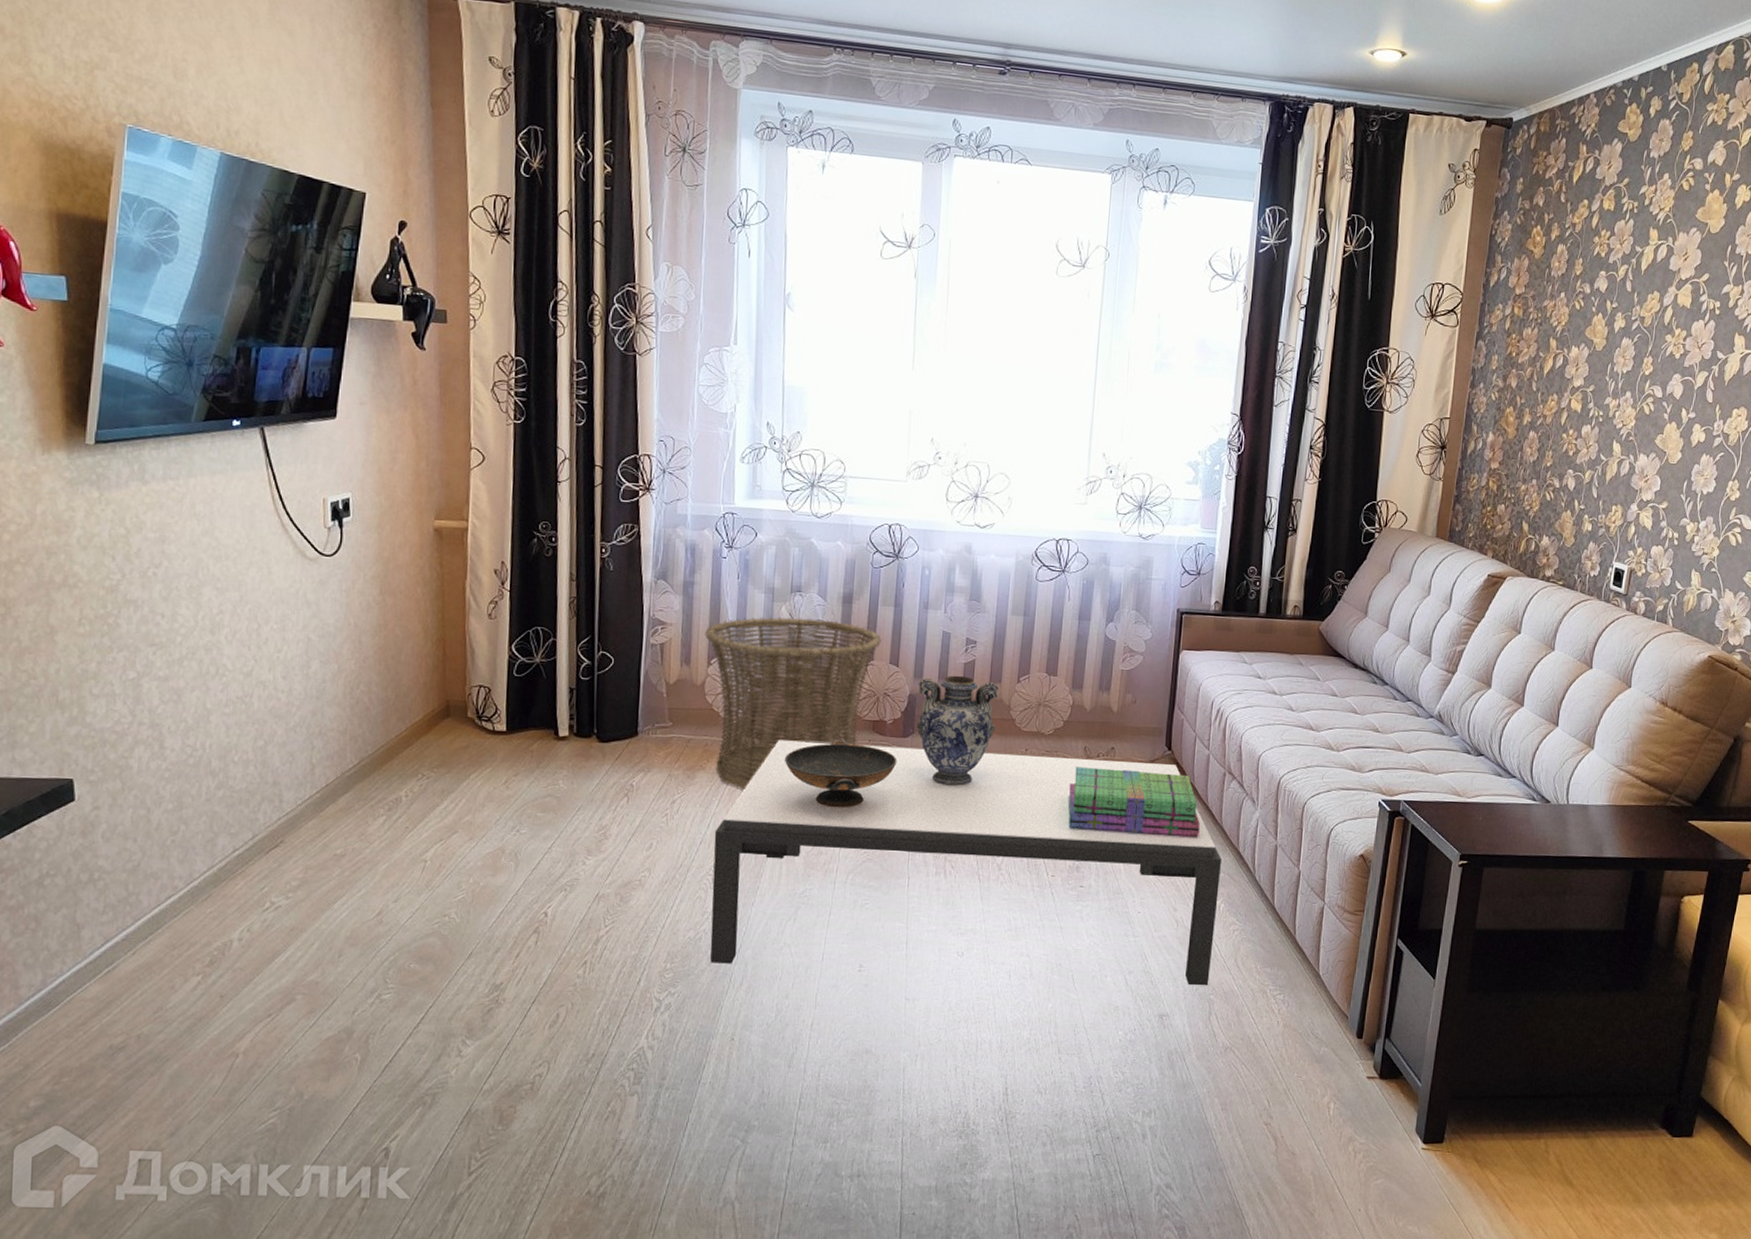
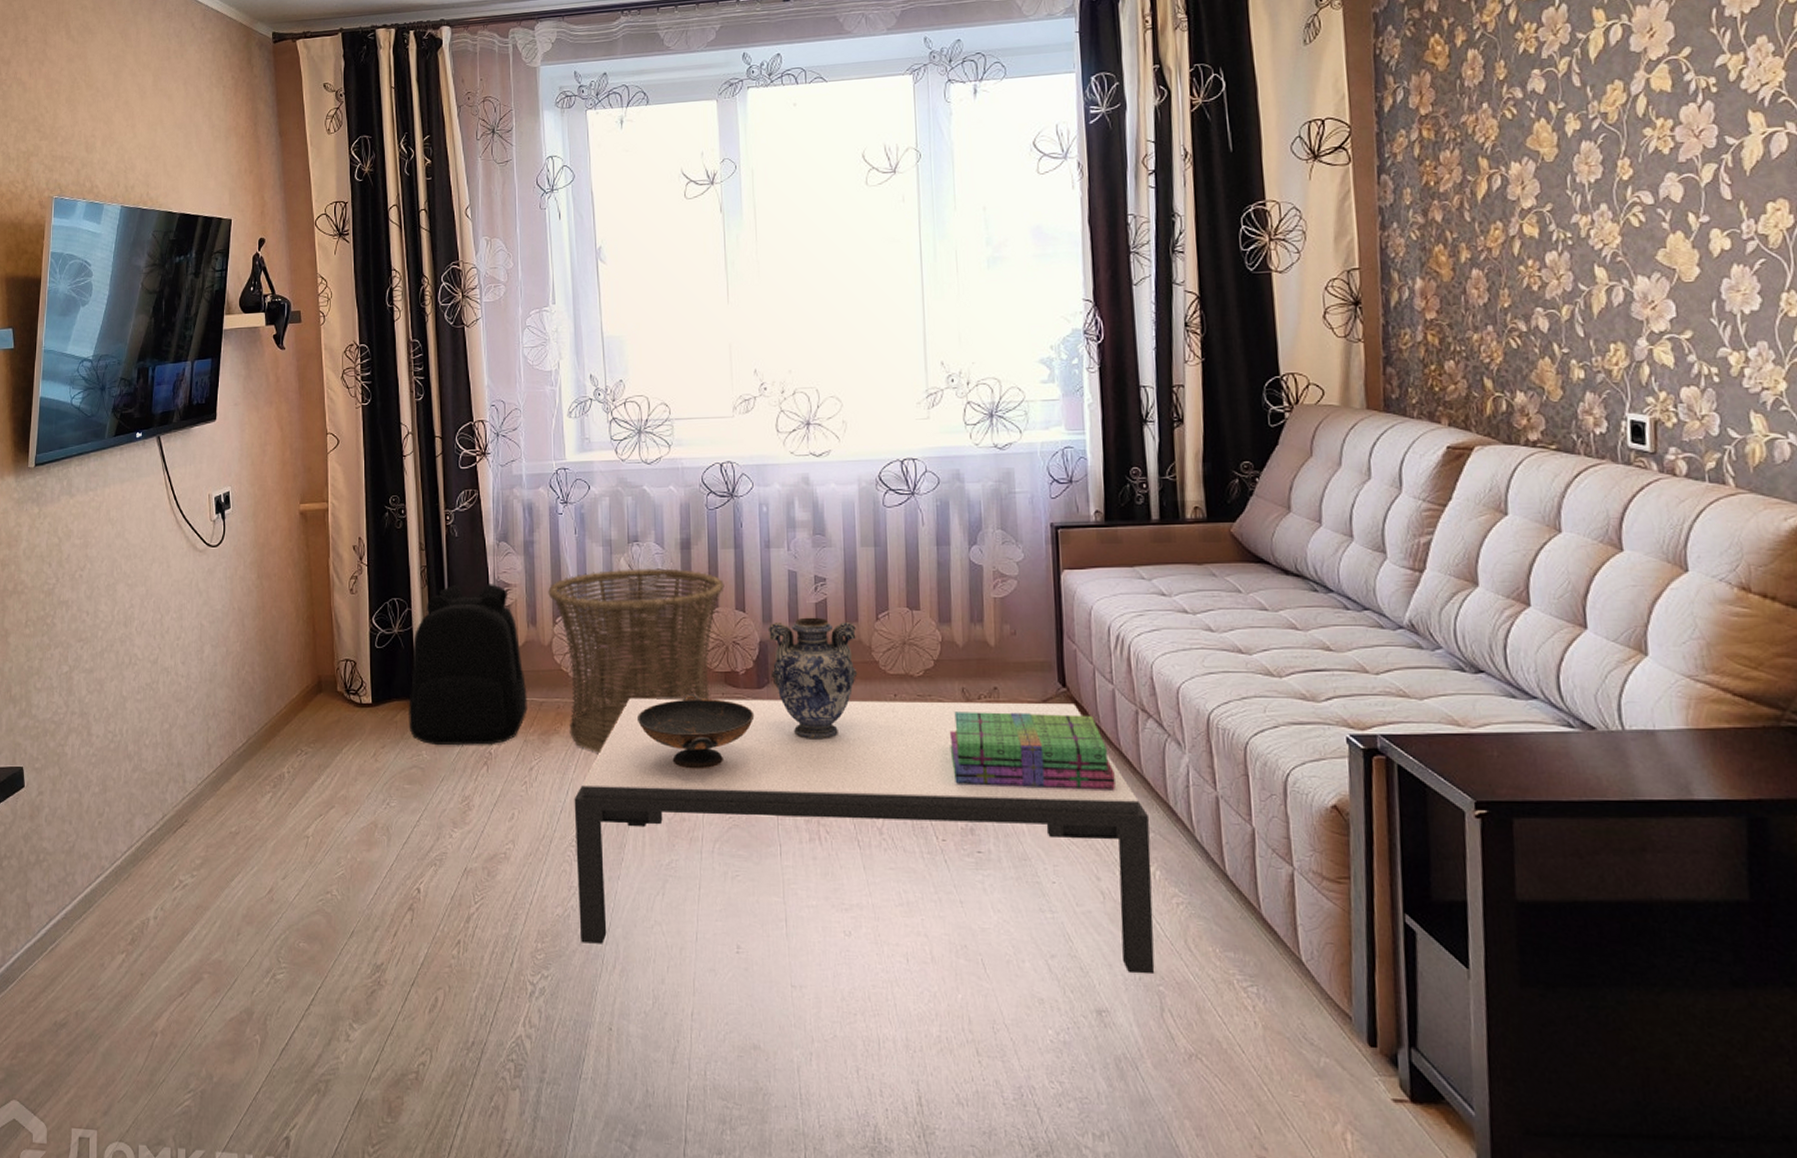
backpack: none [546,618,675,778] -> present [408,584,528,746]

